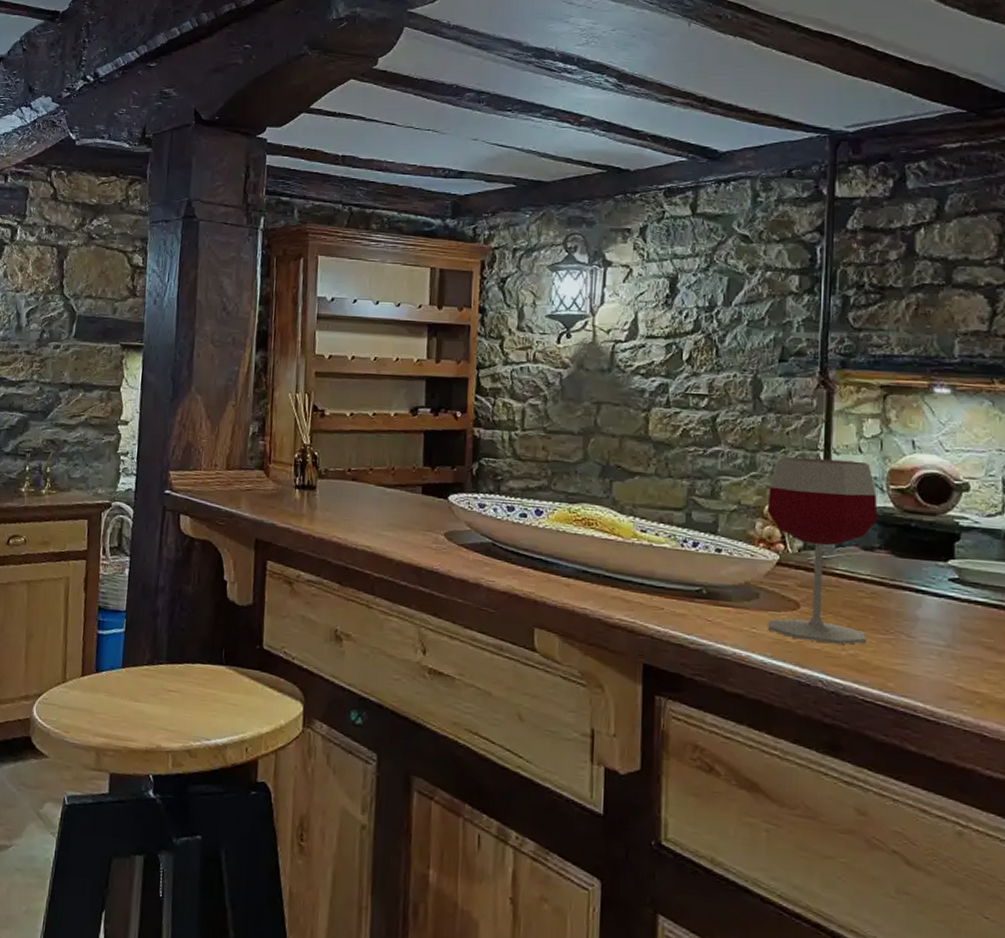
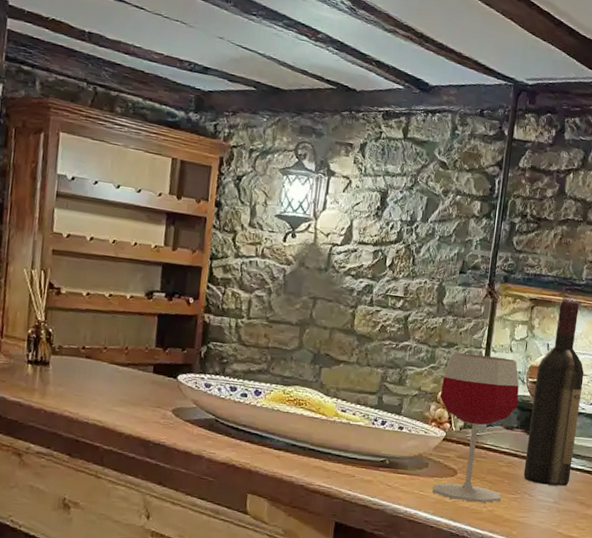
wine bottle: none [896,385,972,625] -> present [523,300,584,486]

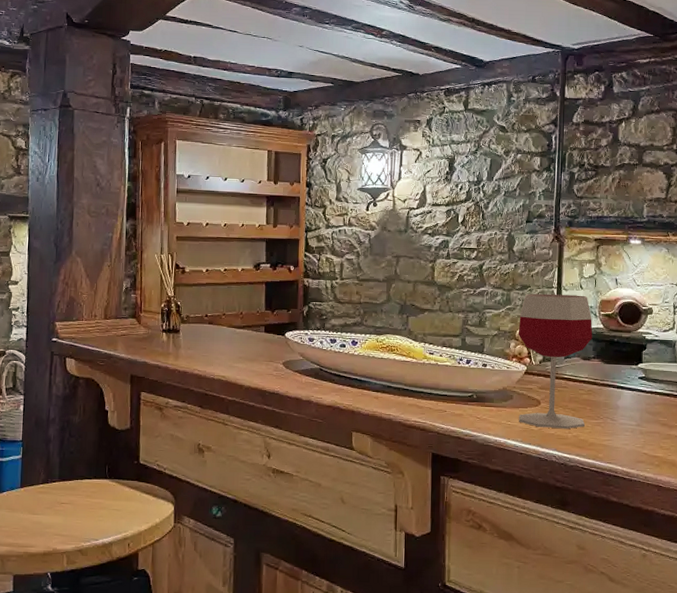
wine bottle: present [523,300,584,486] -> none [604,238,654,410]

